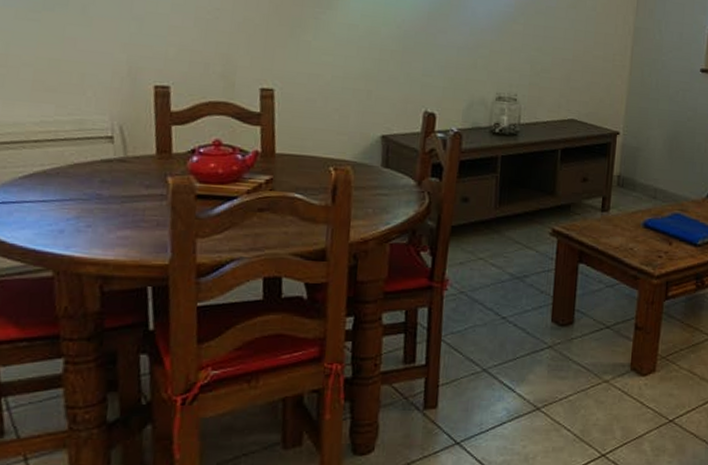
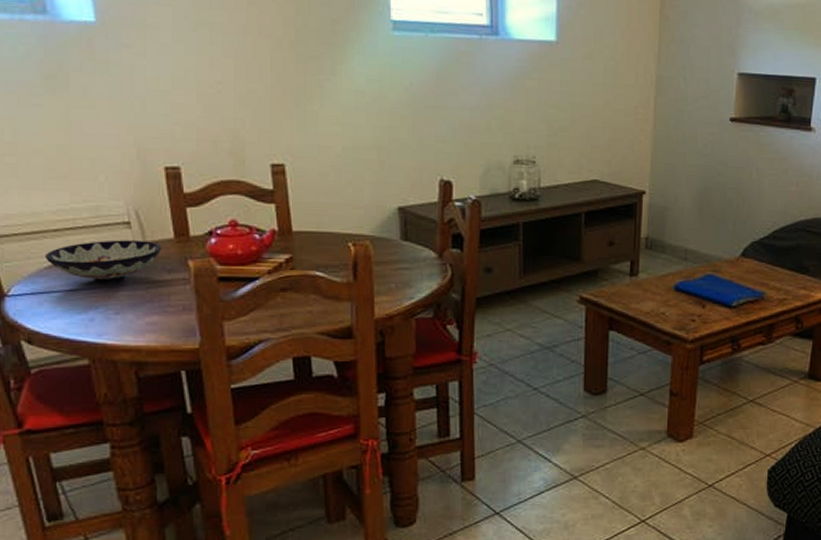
bowl: none [21,153,142,196] -> present [45,240,161,284]

